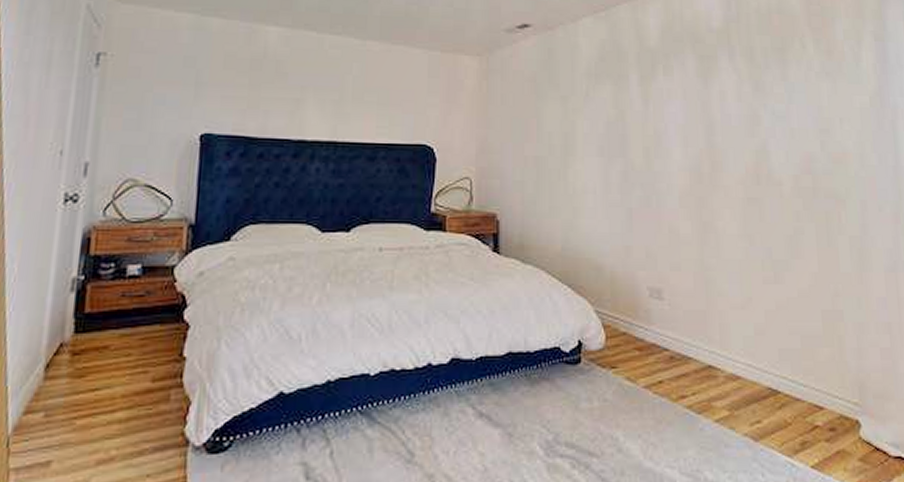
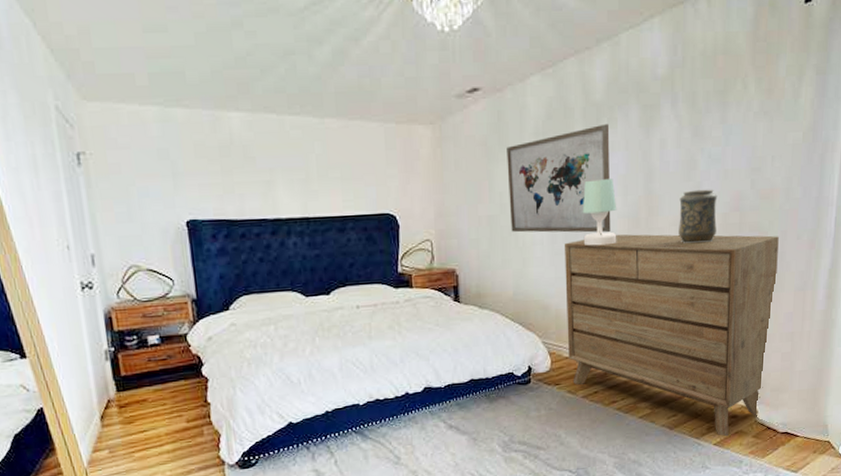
wall art: none [557,70,671,185] -> present [507,123,611,233]
dresser: none [619,188,864,457] -> present [564,234,779,437]
table lamp: none [638,127,679,201] -> present [582,179,617,246]
decorative vase: none [744,147,788,207] -> present [678,189,717,244]

